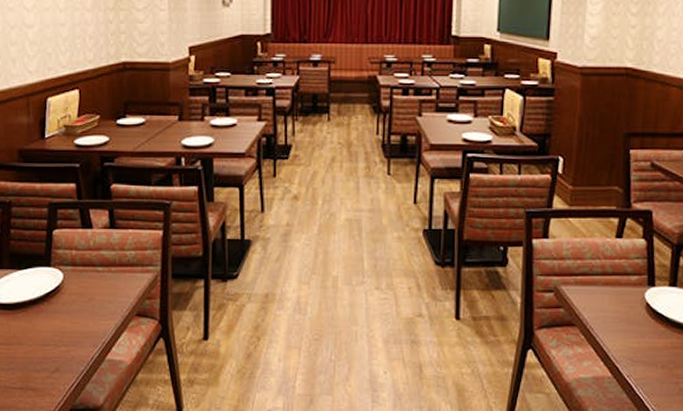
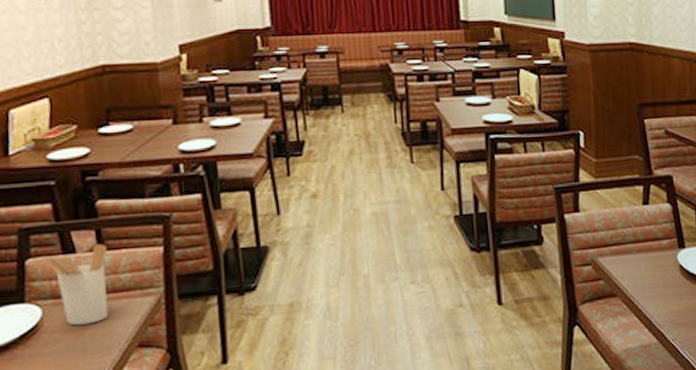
utensil holder: none [65,223,117,291] -> present [42,244,108,326]

